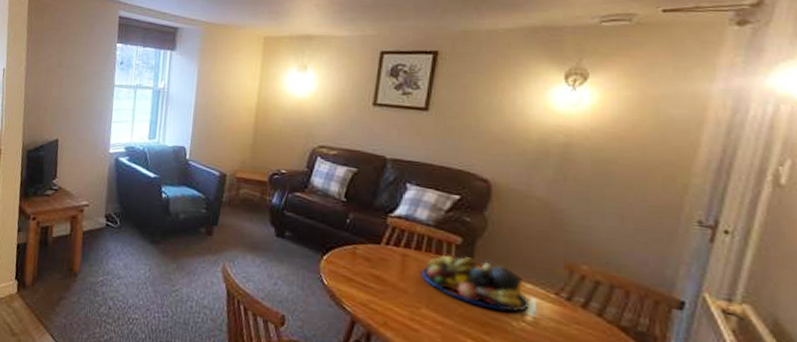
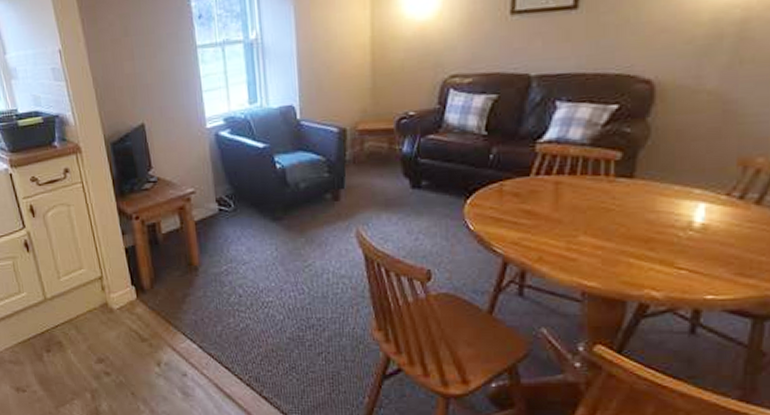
fruit bowl: present [422,255,531,313] -> none [578,172,699,224]

